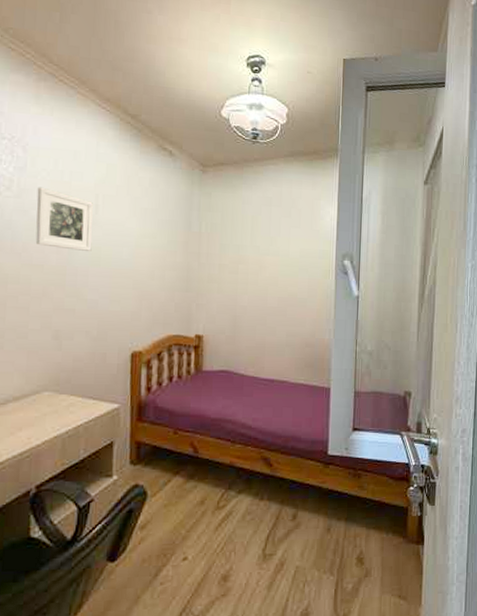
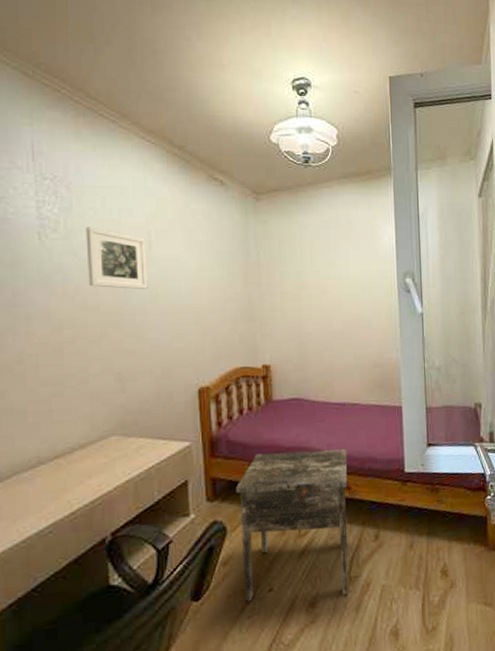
side table: none [158,422,272,572] -> present [235,449,349,602]

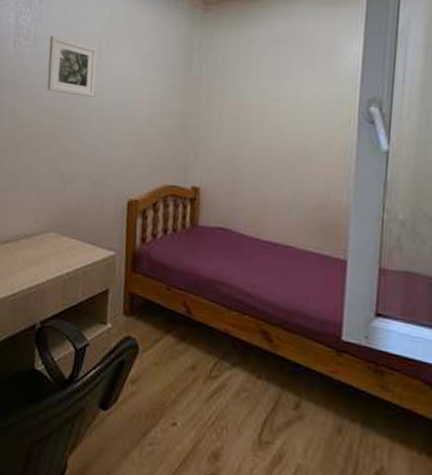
side table: present [235,449,349,602] -> none [148,278,274,460]

